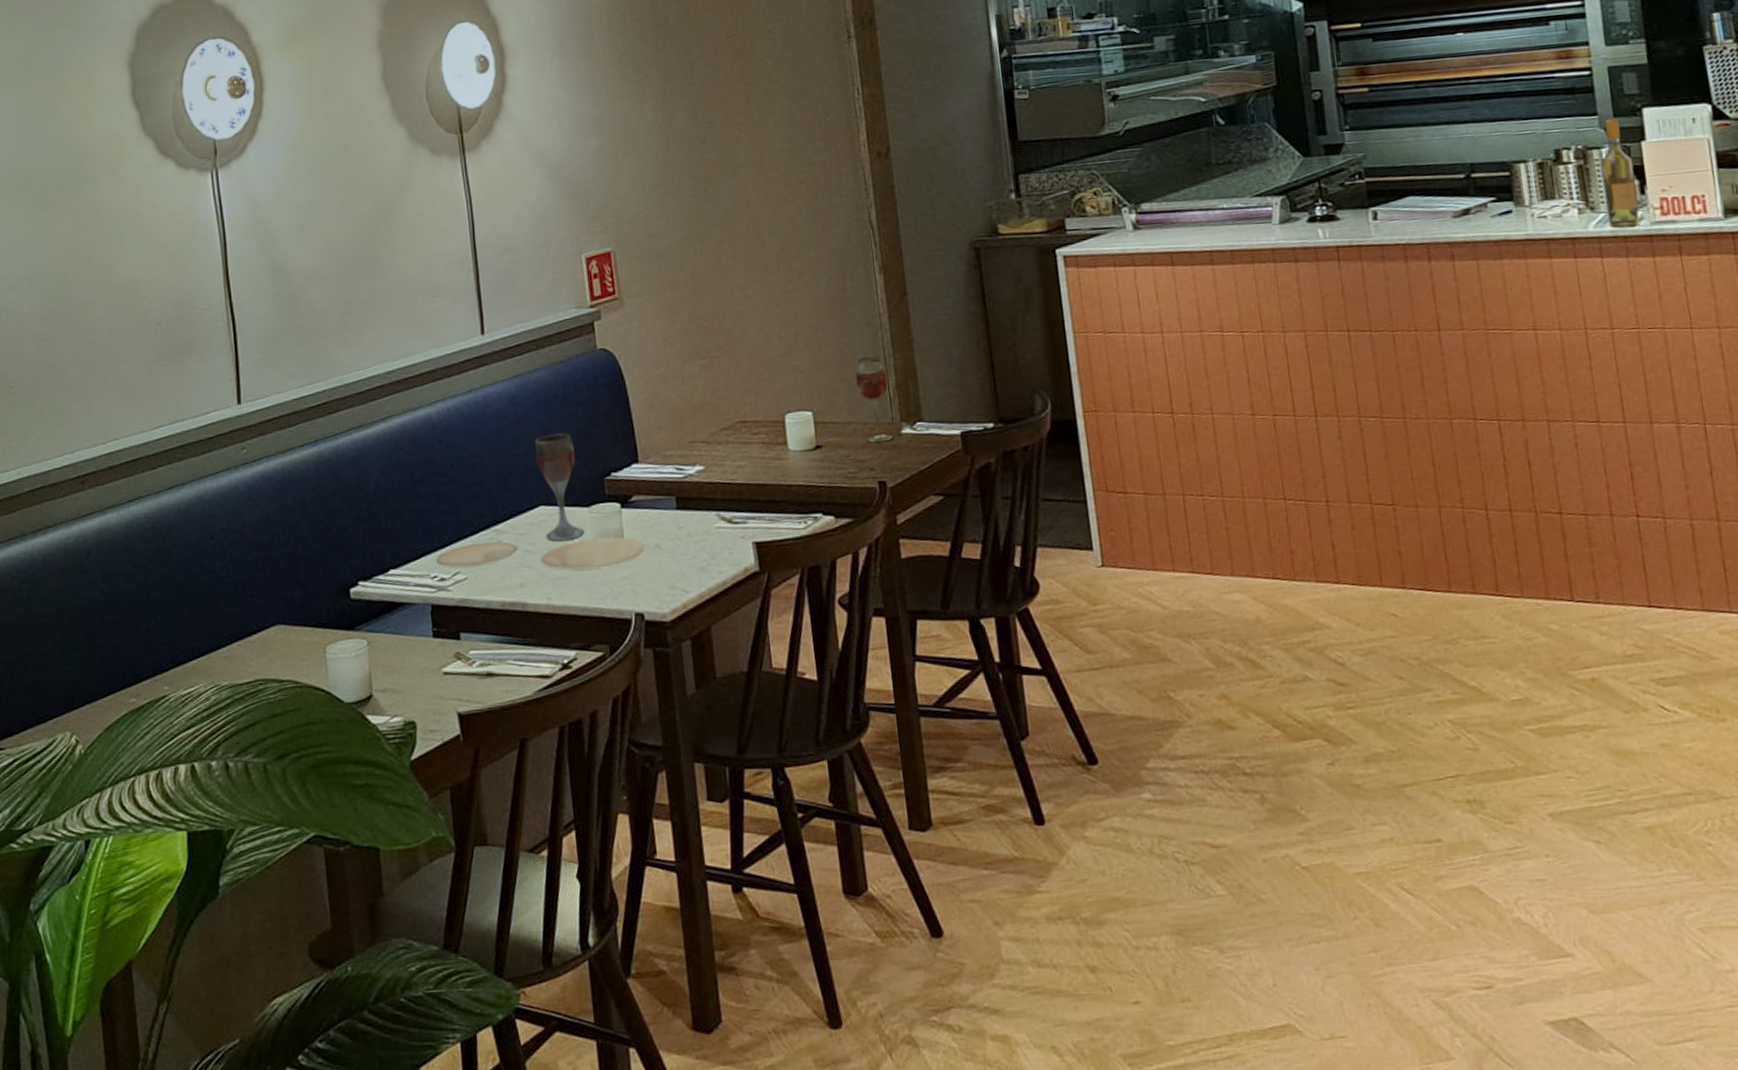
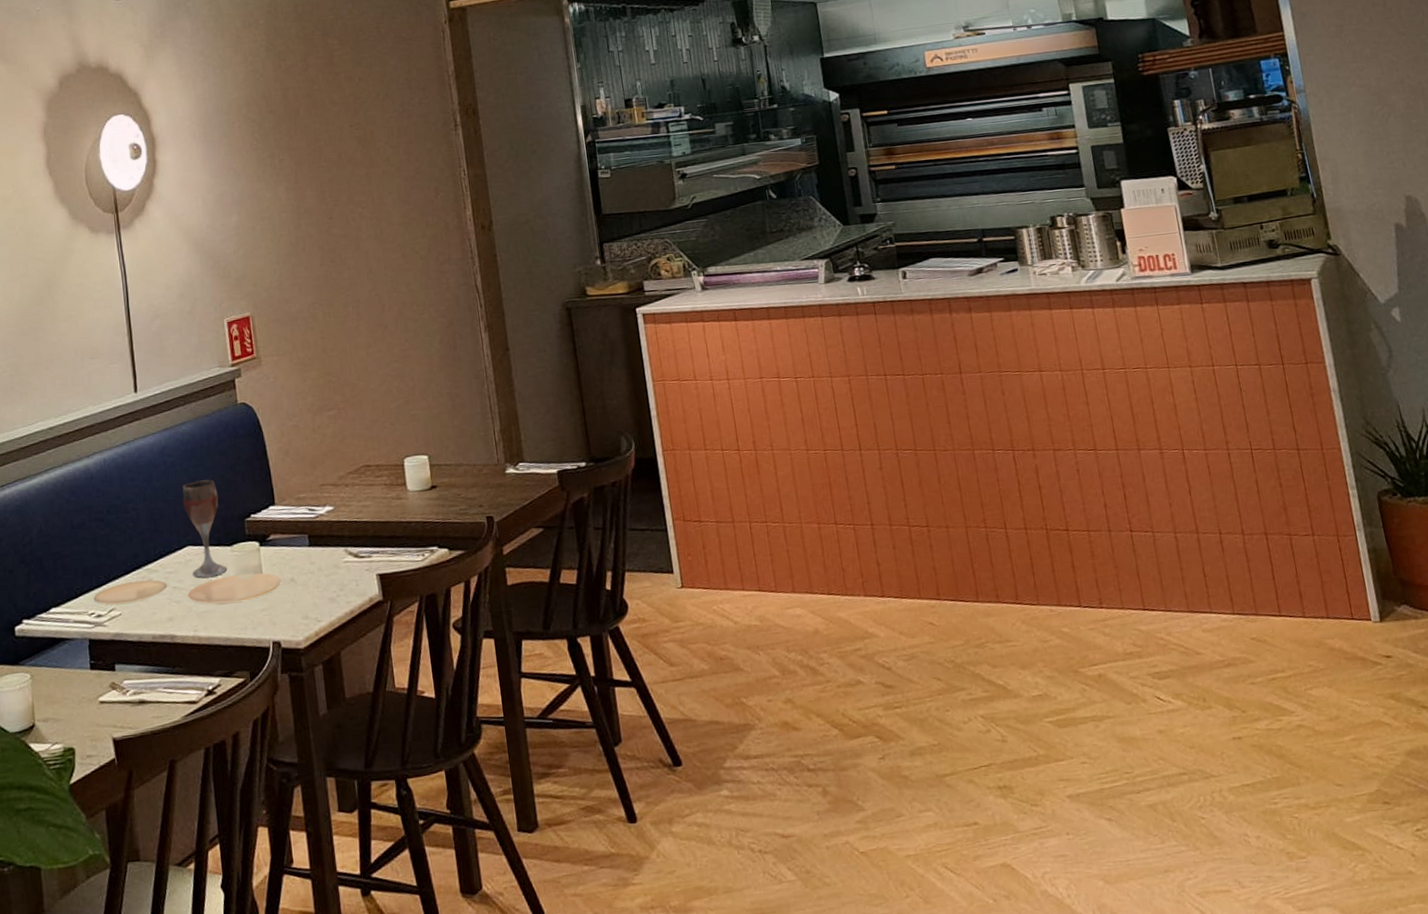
wineglass: present [854,356,894,443] -> none [464,405,499,483]
bottle: present [1600,118,1640,229] -> none [1088,189,1123,284]

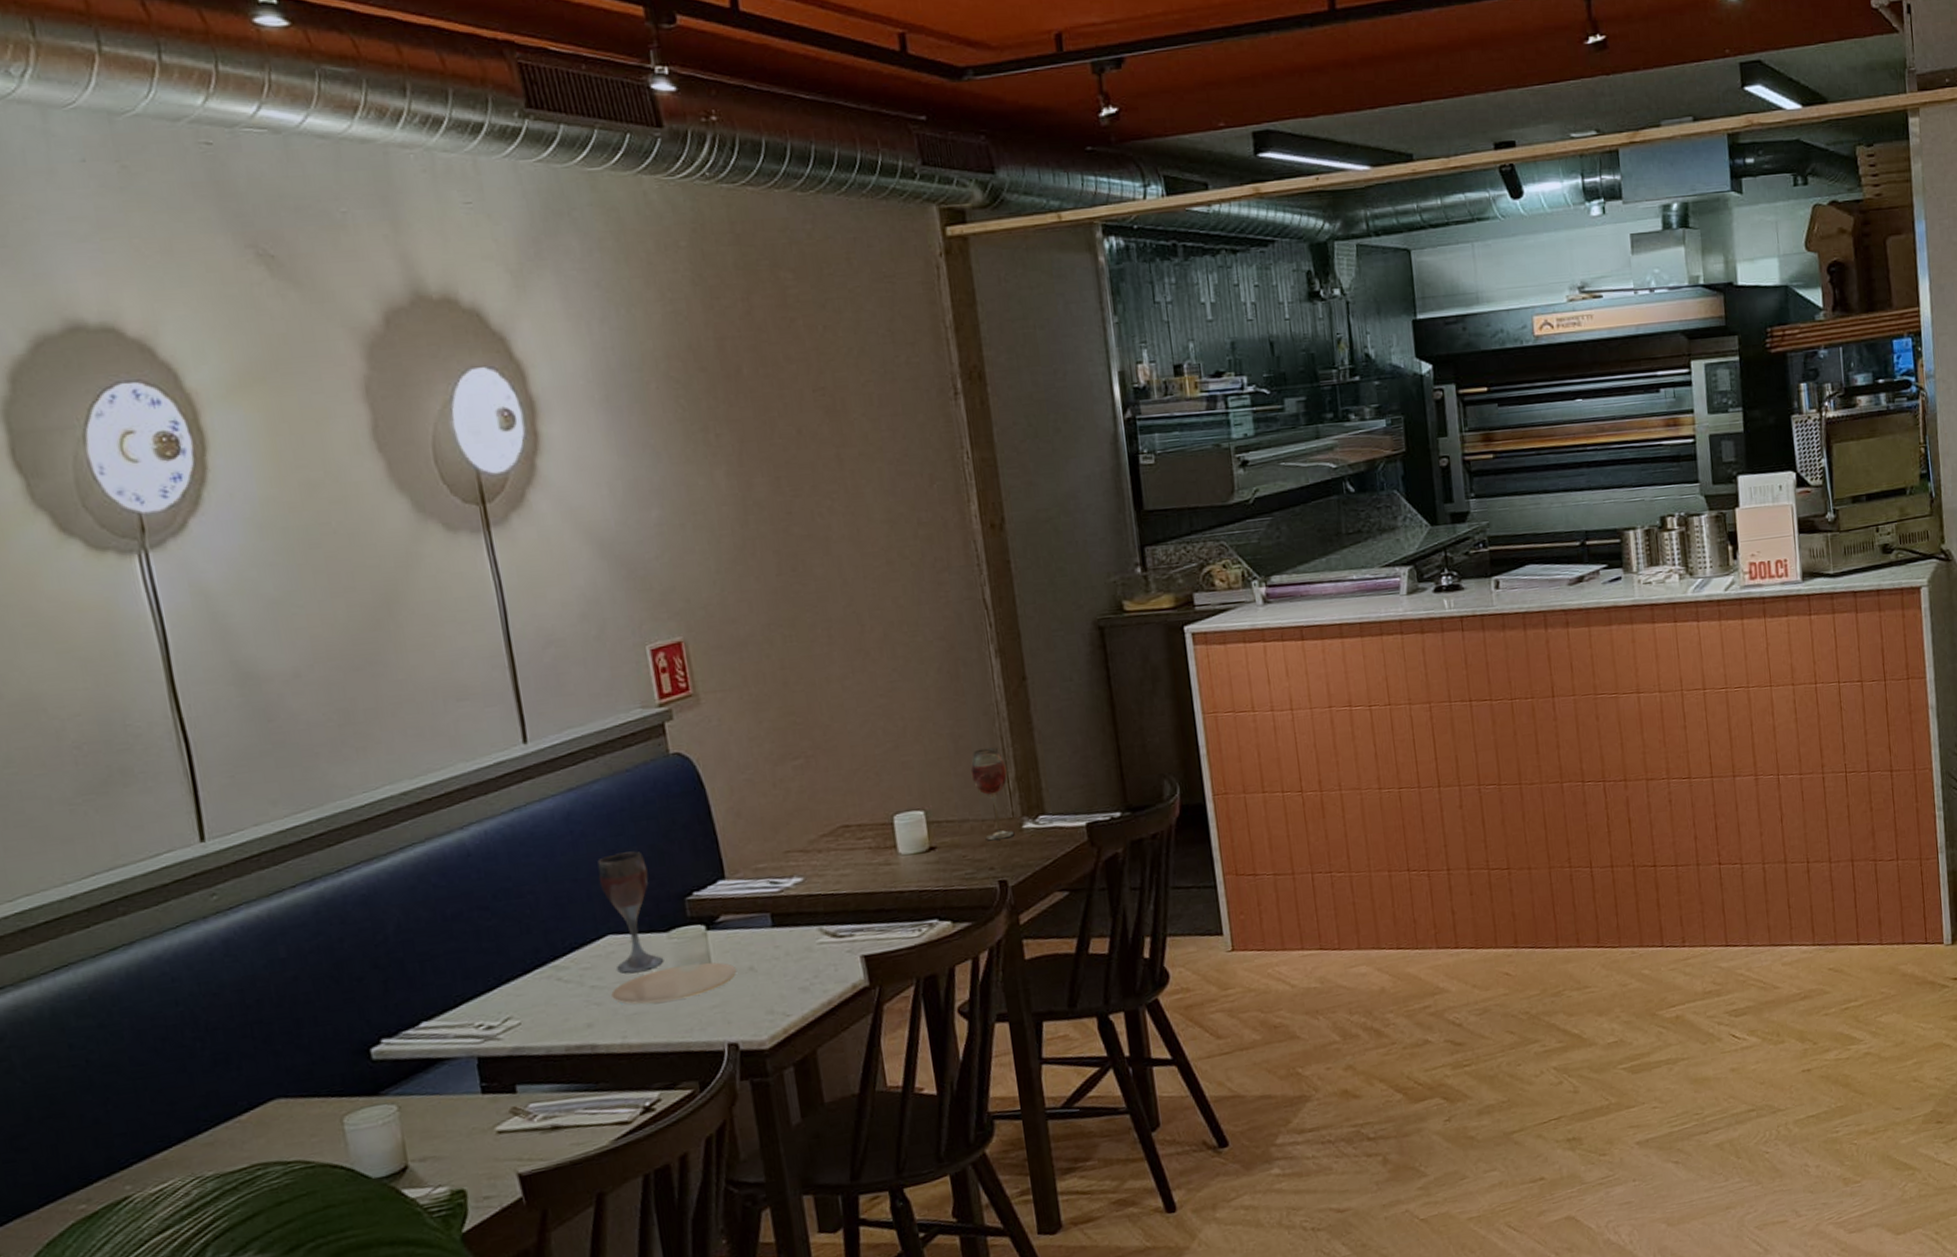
plate: present [93,579,167,606] -> none [480,978,583,1015]
wineglass: none [464,405,499,483] -> present [970,747,1015,841]

